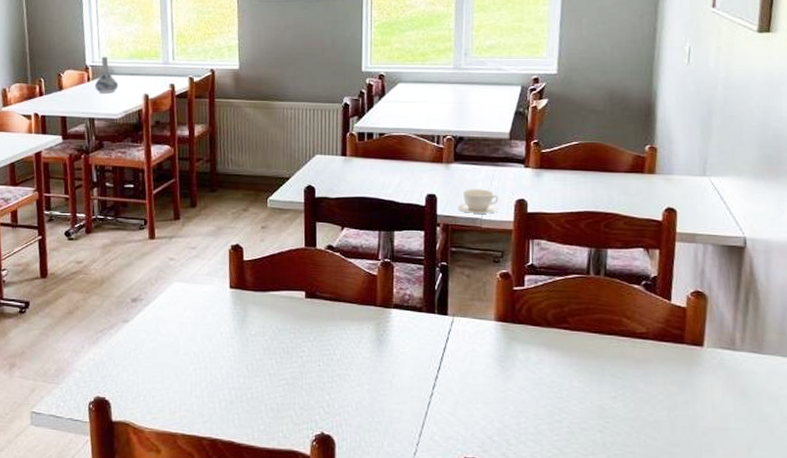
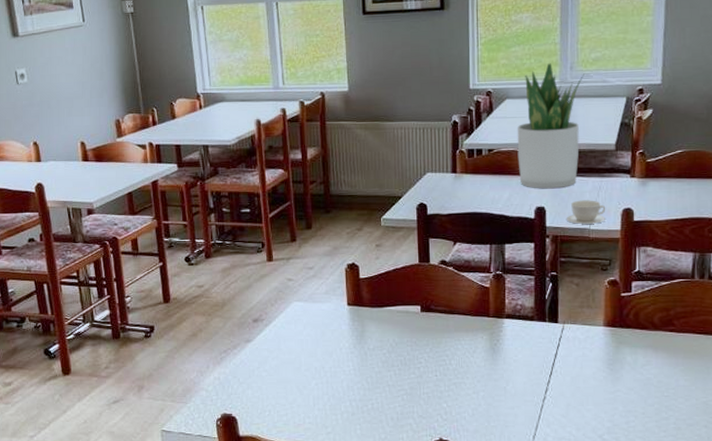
decorative vase: present [95,56,119,95] -> none [207,84,231,122]
planter: none [409,49,479,176] -> present [517,63,584,189]

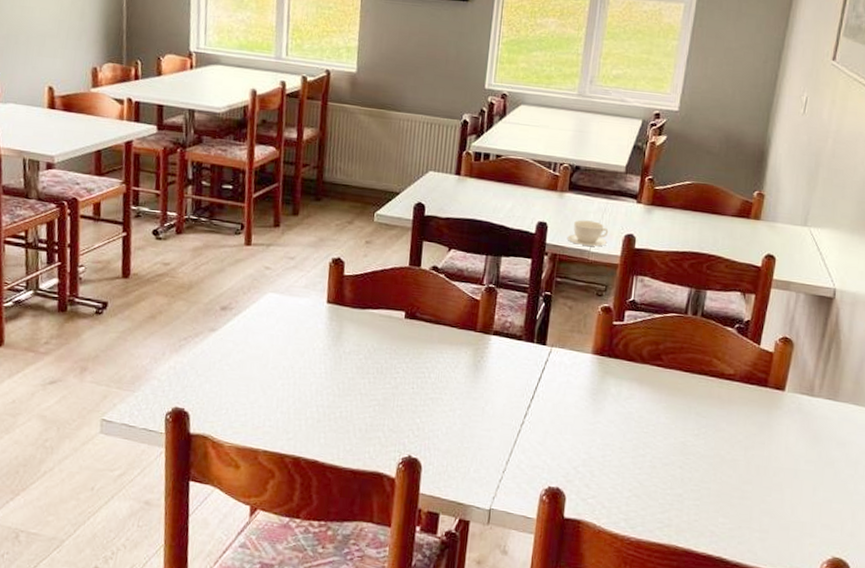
planter: present [517,63,584,189] -> none [525,73,604,205]

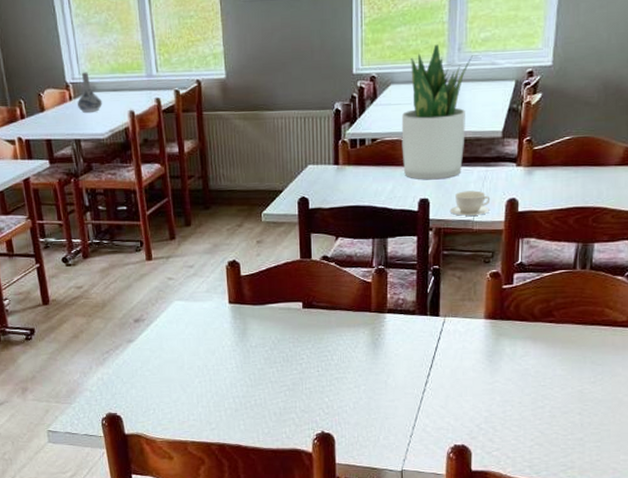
decorative vase: none [198,43,225,86] -> present [78,72,102,114]
planter: none [525,73,604,205] -> present [401,44,473,180]

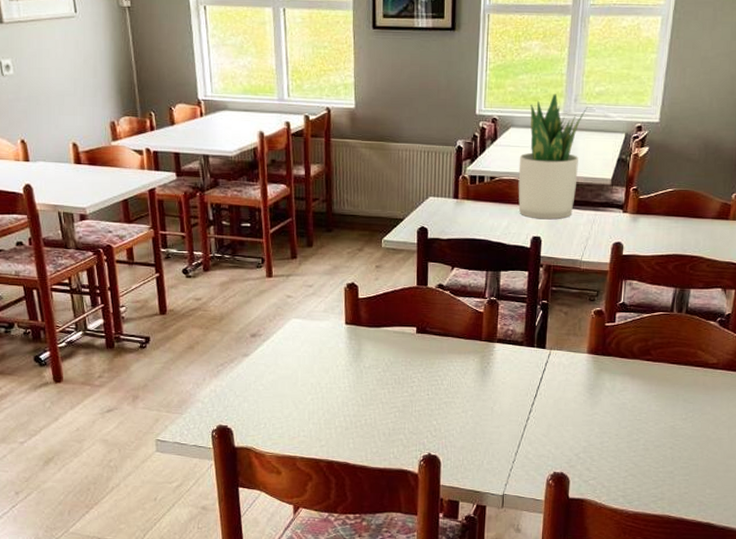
decorative vase: present [78,72,102,114] -> none [208,91,233,131]
teacup: present [449,190,491,216] -> none [559,232,598,256]

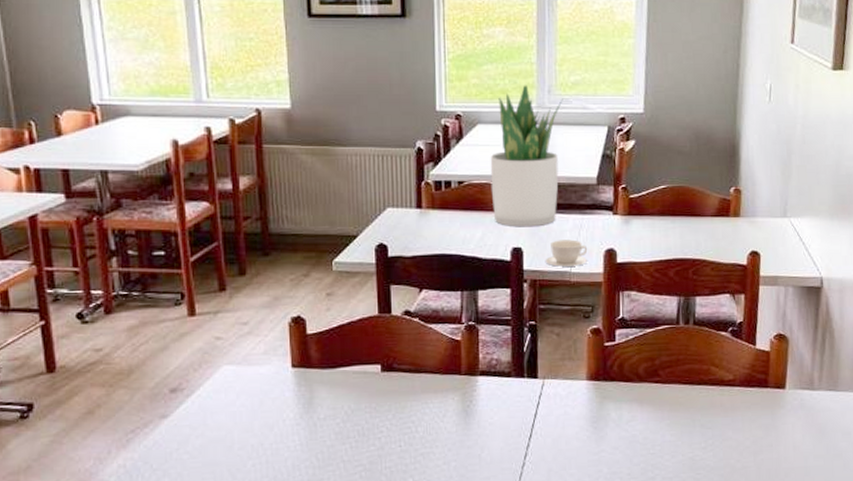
teacup: none [559,232,598,256] -> present [545,239,588,267]

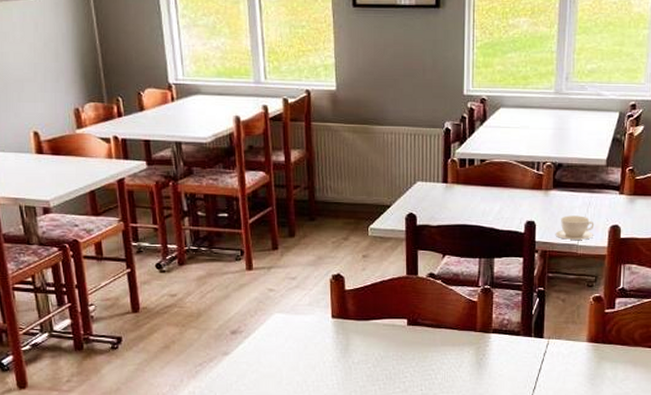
planter: present [490,85,563,227] -> none [510,72,579,203]

